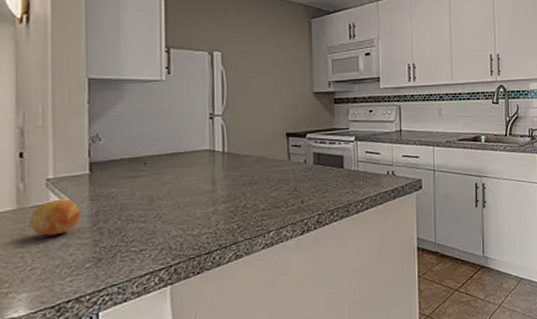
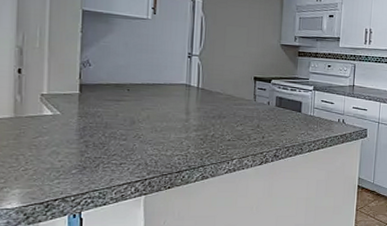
fruit: present [29,198,81,236] -> none [24,112,70,143]

